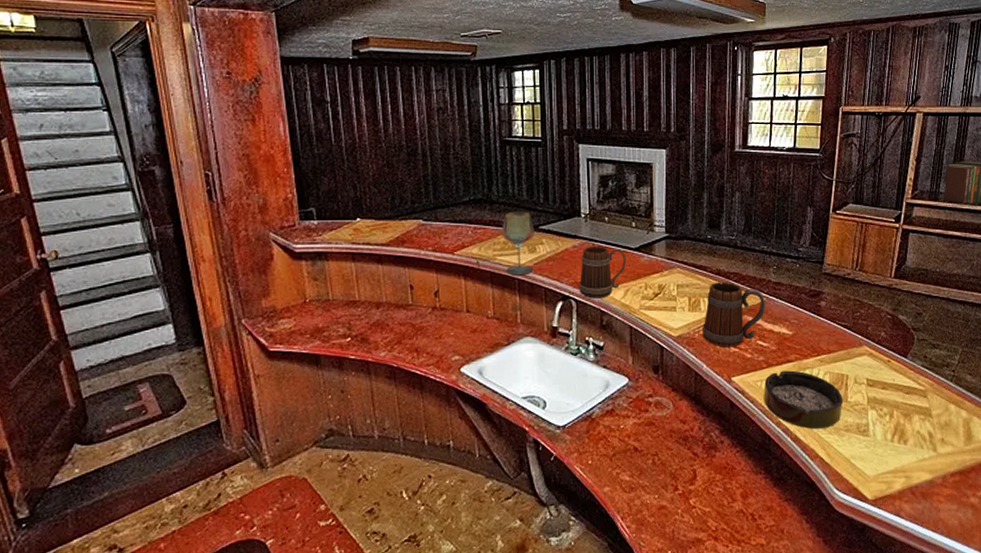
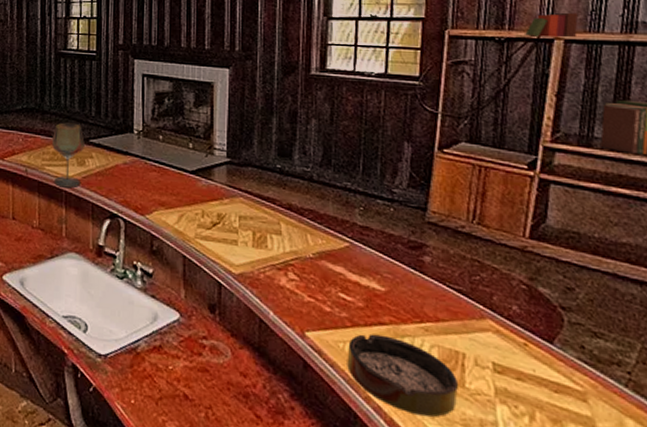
beer mug: present [579,245,626,299] -> none [128,164,181,221]
beer mug: present [703,282,766,347] -> none [269,218,350,296]
books: none [897,89,934,112] -> present [525,12,579,38]

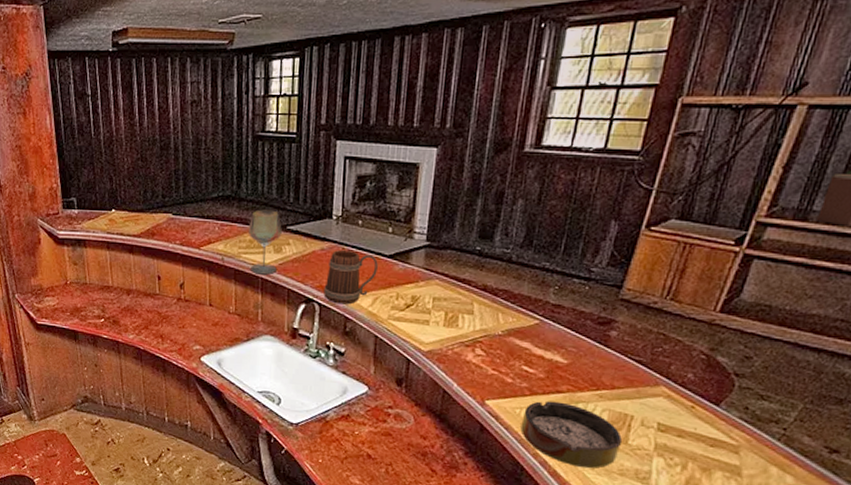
beer mug: none [128,164,181,221] -> present [323,249,378,305]
books: present [525,12,579,38] -> none [766,73,833,104]

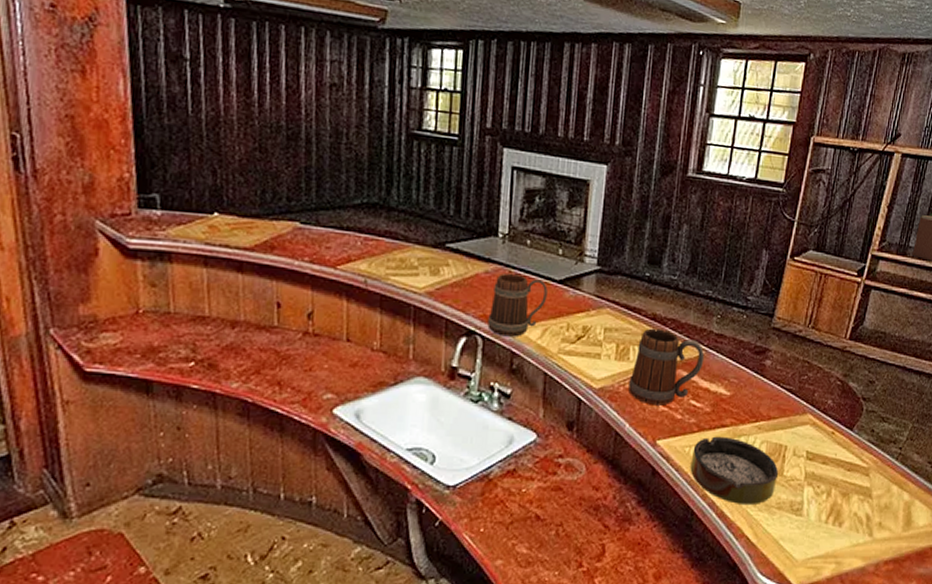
wine glass: present [247,209,282,275] -> none [398,222,440,302]
beer mug: none [457,298,540,369] -> present [628,328,705,406]

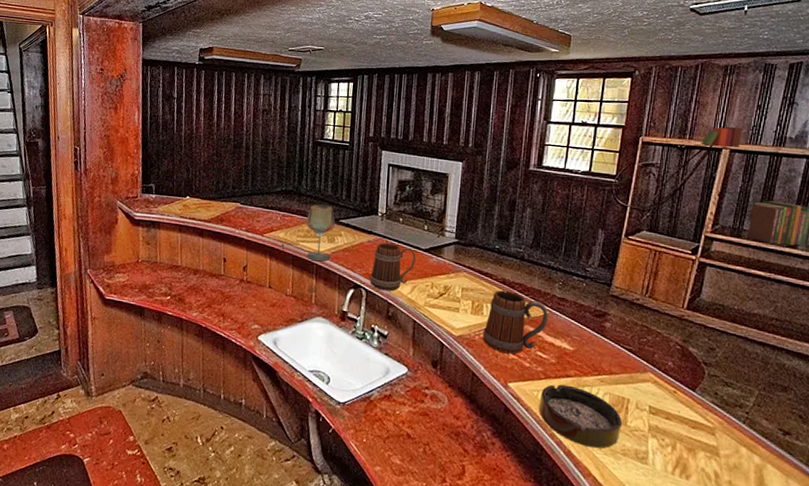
wine glass: none [398,222,440,302] -> present [305,204,336,262]
books: none [874,127,916,152] -> present [701,126,743,148]

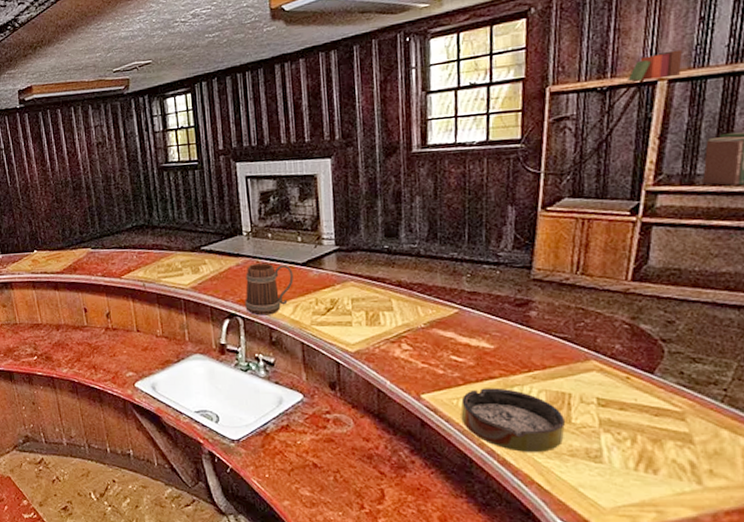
wine glass: present [305,204,336,262] -> none [164,233,197,296]
beer mug: present [483,290,549,354] -> none [383,293,460,363]

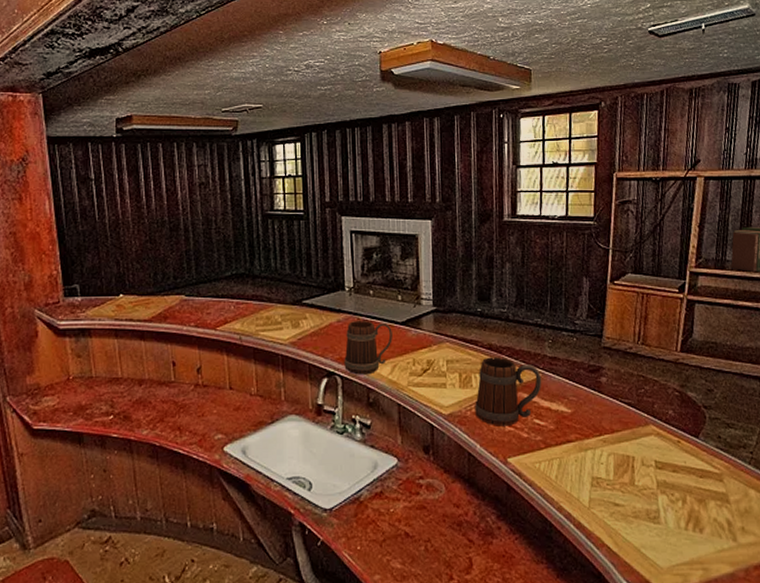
beer mug: none [383,293,460,363] -> present [475,357,542,426]
ashtray: present [461,388,566,452] -> none [542,451,630,515]
books: present [627,49,683,83] -> none [675,153,715,177]

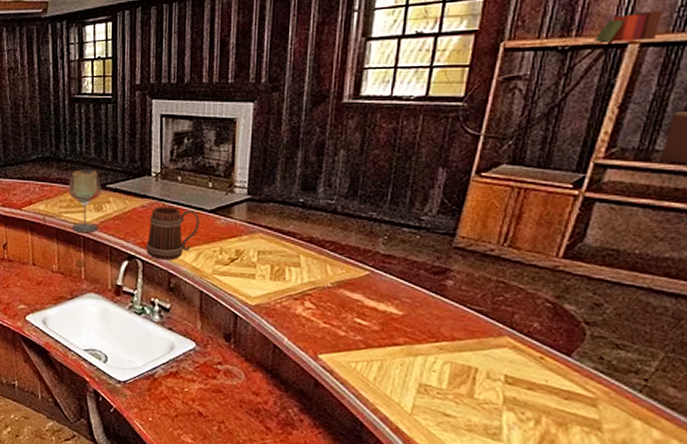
wine glass: none [264,285,298,352] -> present [68,169,102,233]
beer mug: present [475,357,542,426] -> none [286,250,370,323]
books: none [675,153,715,177] -> present [594,10,664,44]

